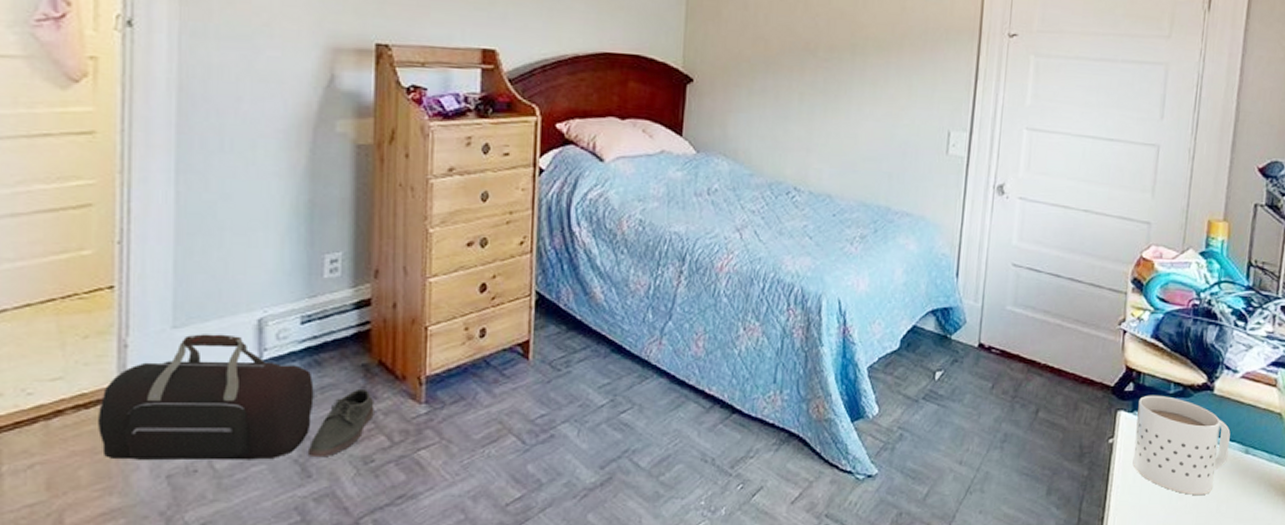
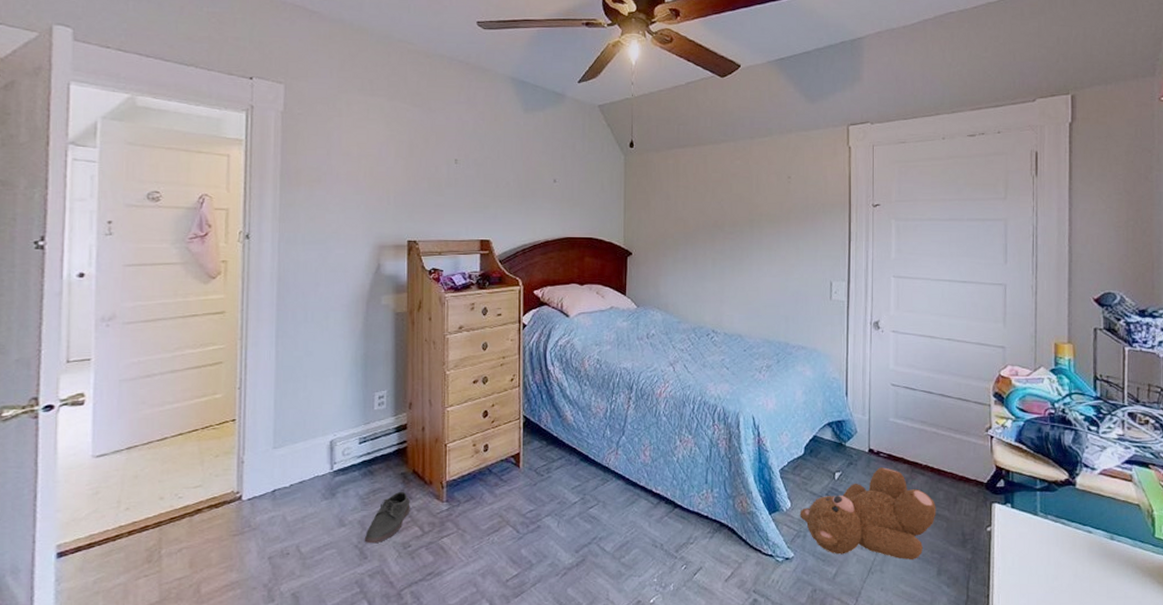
duffel bag: present [97,334,314,461] -> none [223,452,368,546]
teddy bear: none [888,366,1053,478] -> present [799,467,936,561]
mug: present [1132,395,1231,495] -> none [1010,490,1095,576]

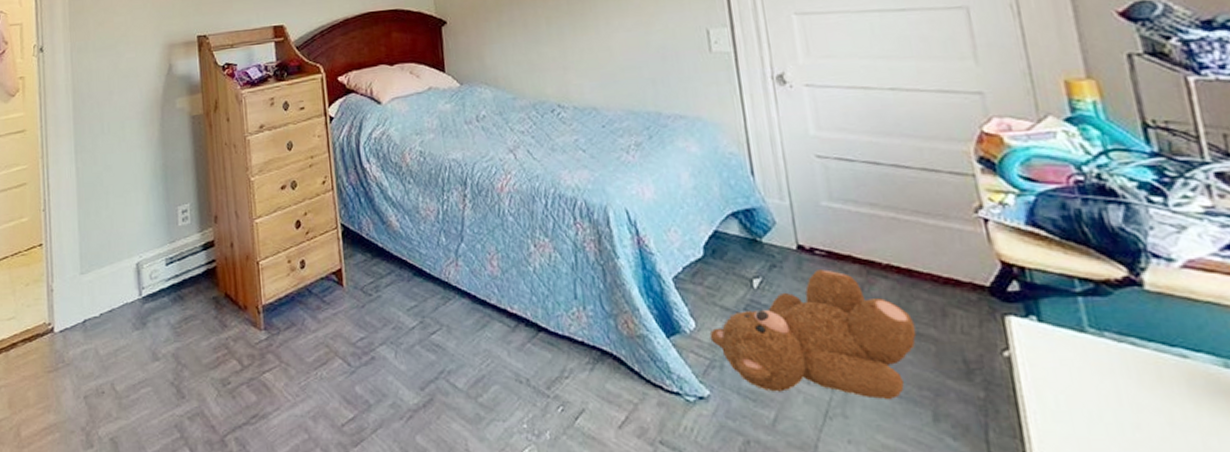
shoe: present [364,491,410,543] -> none [180,318,226,379]

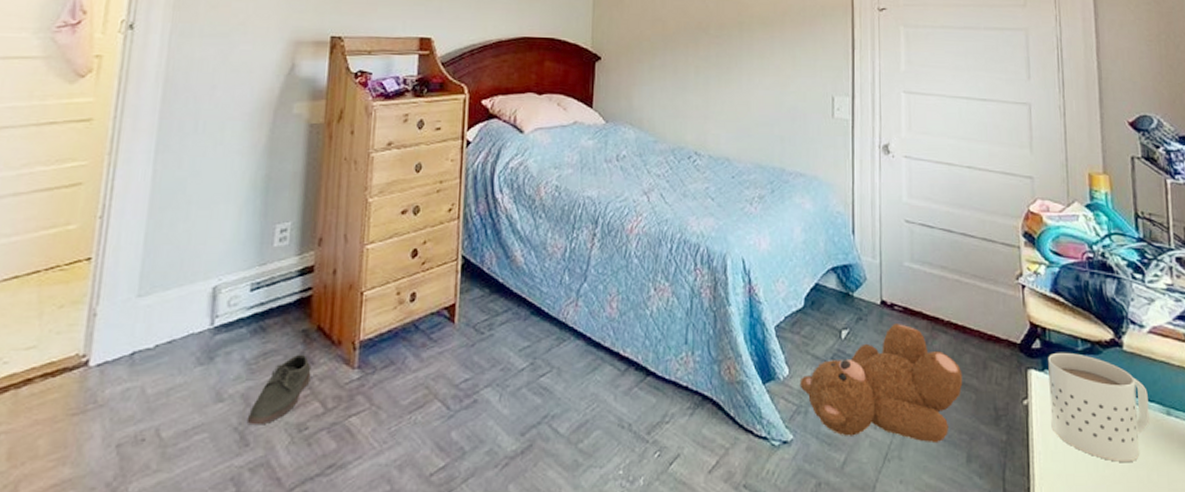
shoe: none [180,318,226,379] -> present [246,354,312,424]
mug: none [1032,294,1198,424] -> present [1048,352,1150,462]

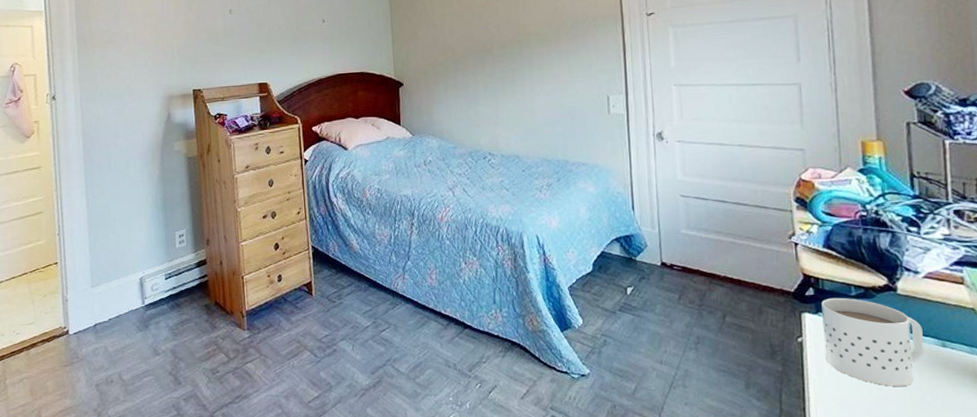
shoe: present [246,354,312,424] -> none [177,321,216,370]
teddy bear: present [800,324,963,444] -> none [592,280,740,374]

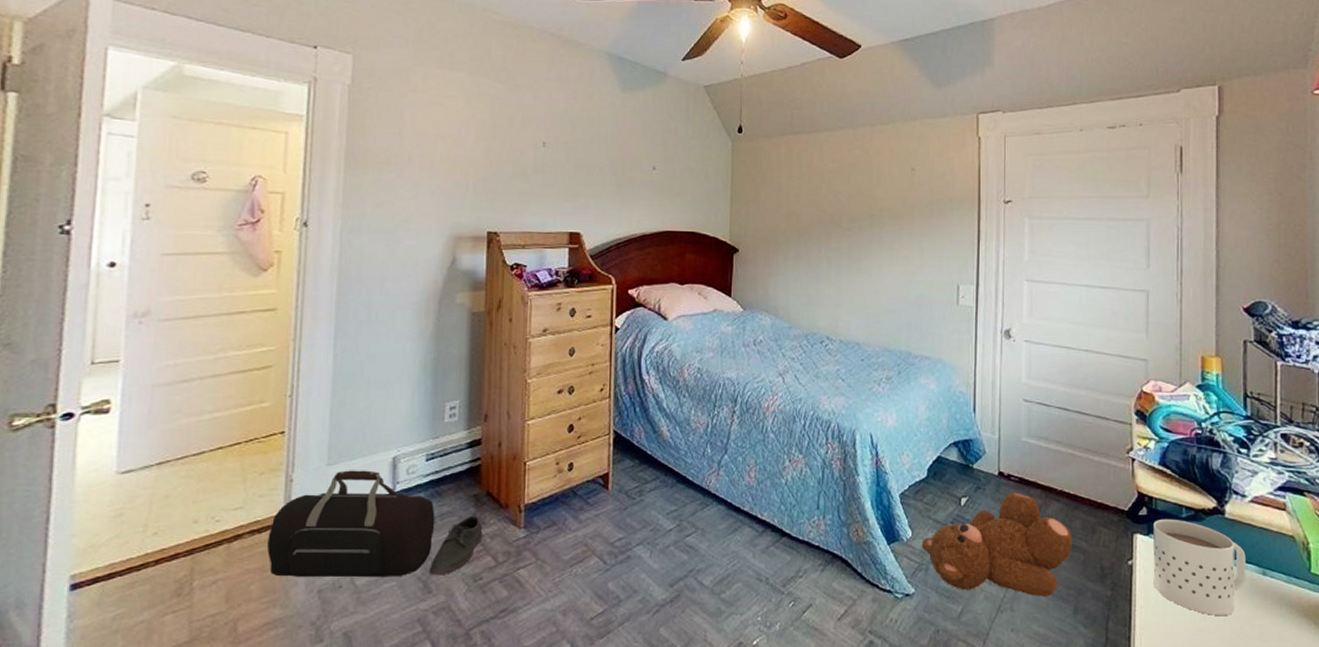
duffel bag: none [54,289,178,375] -> present [266,470,435,578]
shoe: none [177,321,216,370] -> present [428,515,483,574]
teddy bear: none [592,280,740,374] -> present [921,492,1073,598]

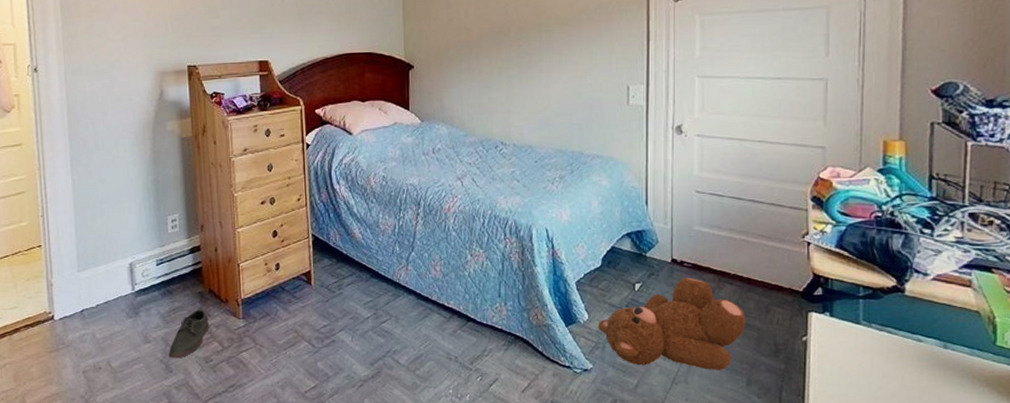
duffel bag: present [266,470,435,578] -> none [39,274,170,361]
mug: present [1153,518,1246,615] -> none [828,297,926,386]

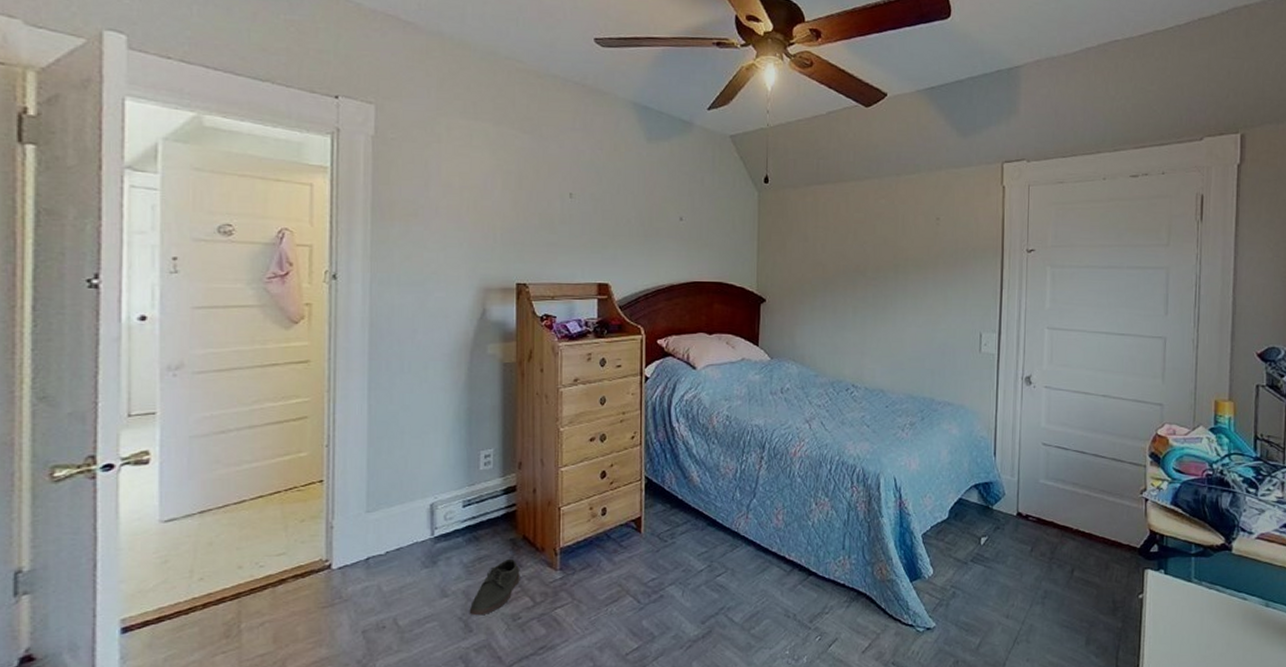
teddy bear: present [598,277,746,371] -> none [942,532,1087,630]

